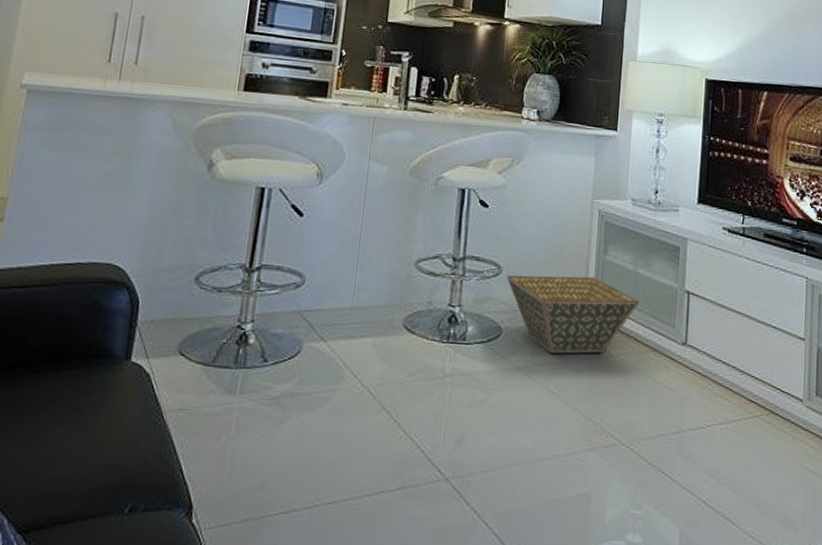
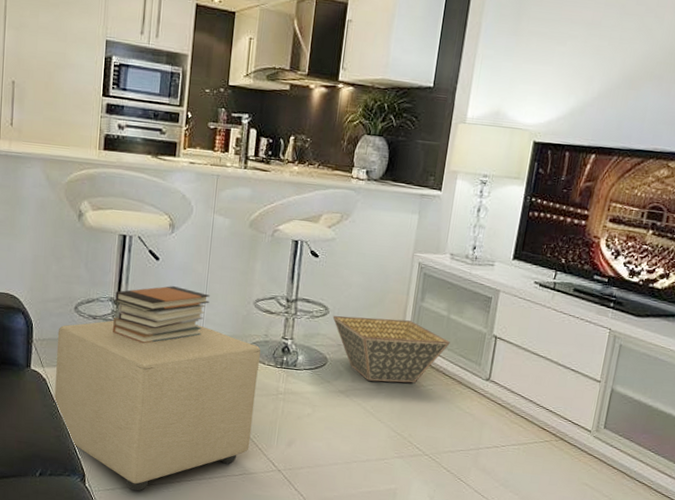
ottoman: none [158,293,424,524] -> present [54,320,261,491]
book stack: none [241,247,363,321] -> present [113,286,210,344]

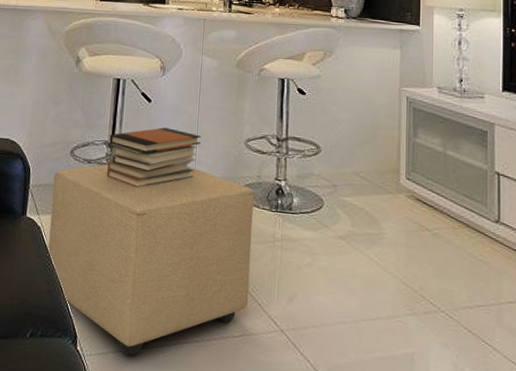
basket: present [332,316,450,384] -> none [325,154,451,227]

